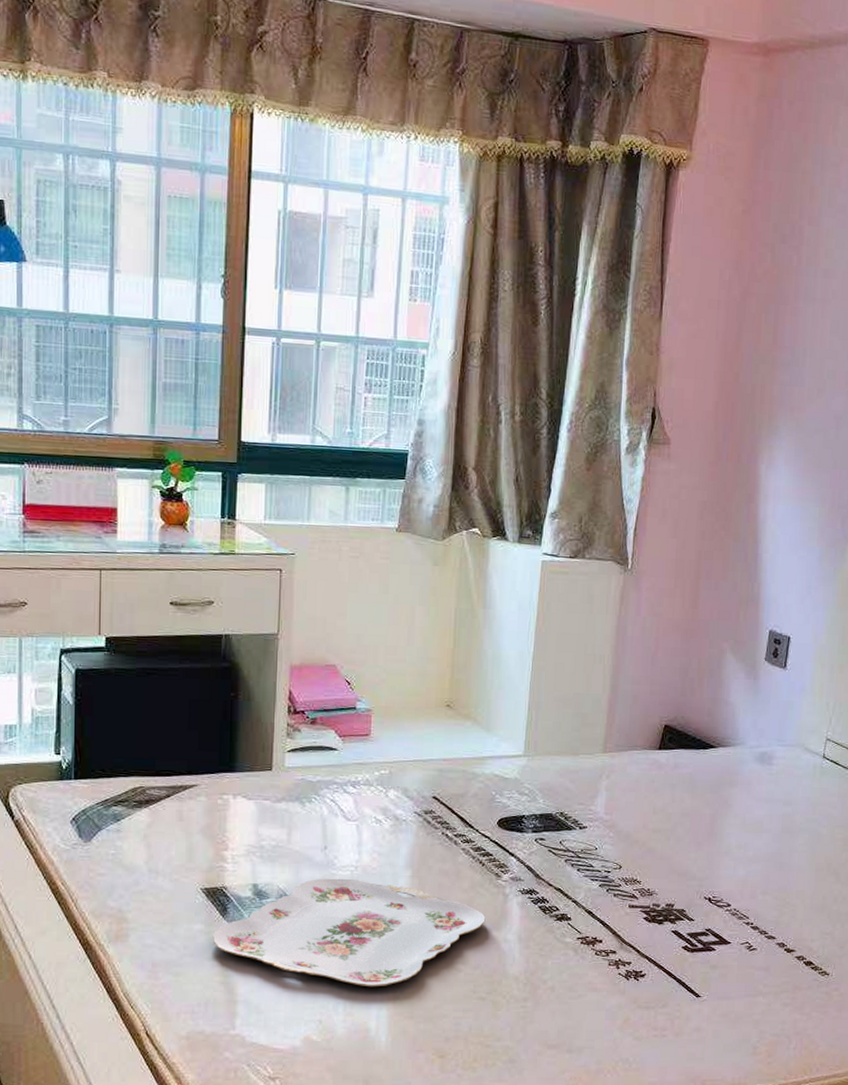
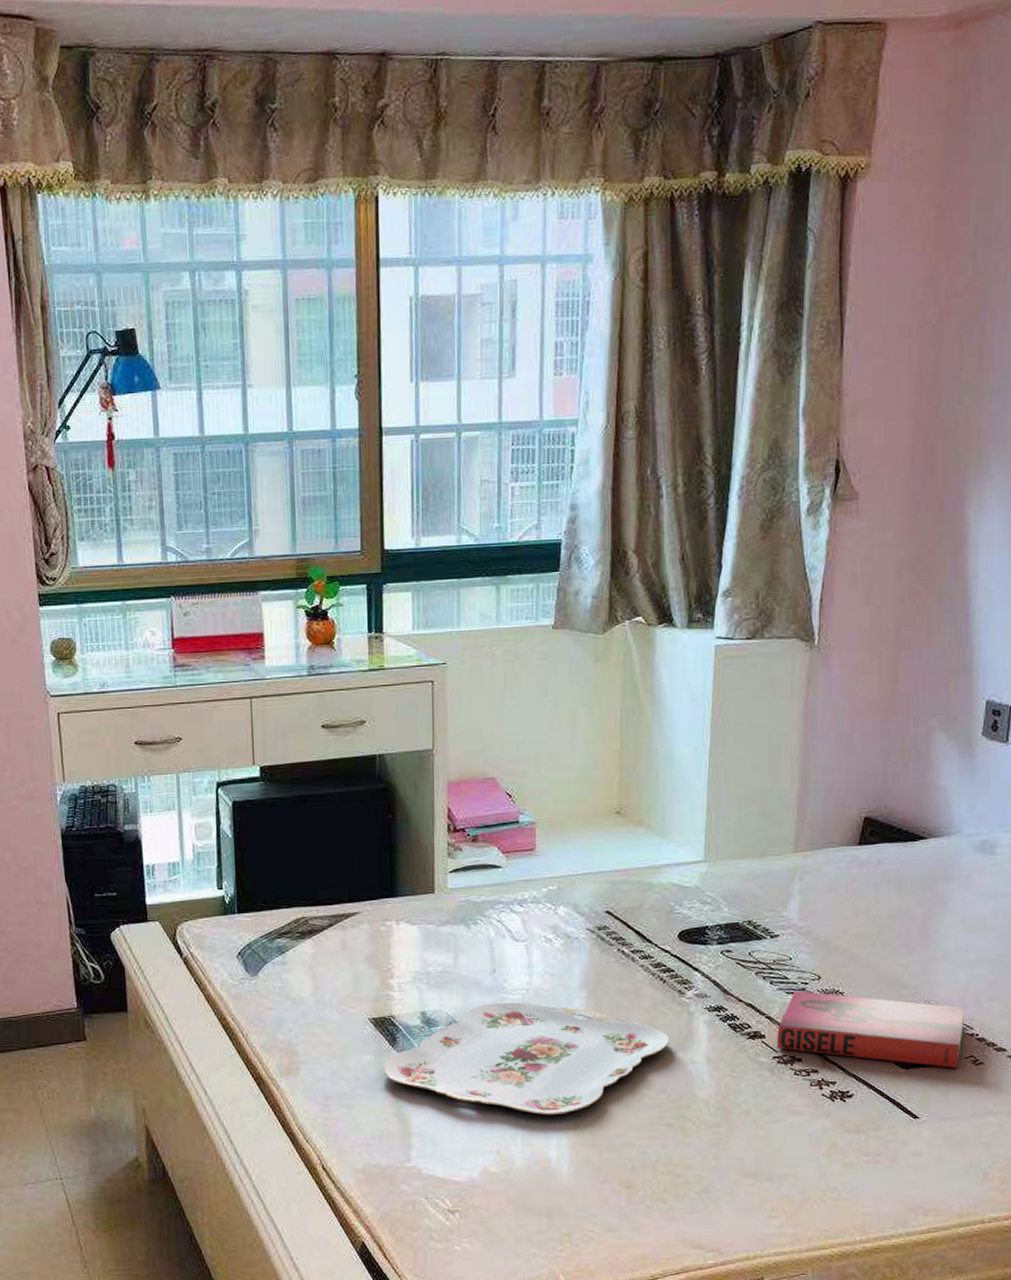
hardback book: none [581,878,743,953] -> present [777,991,965,1068]

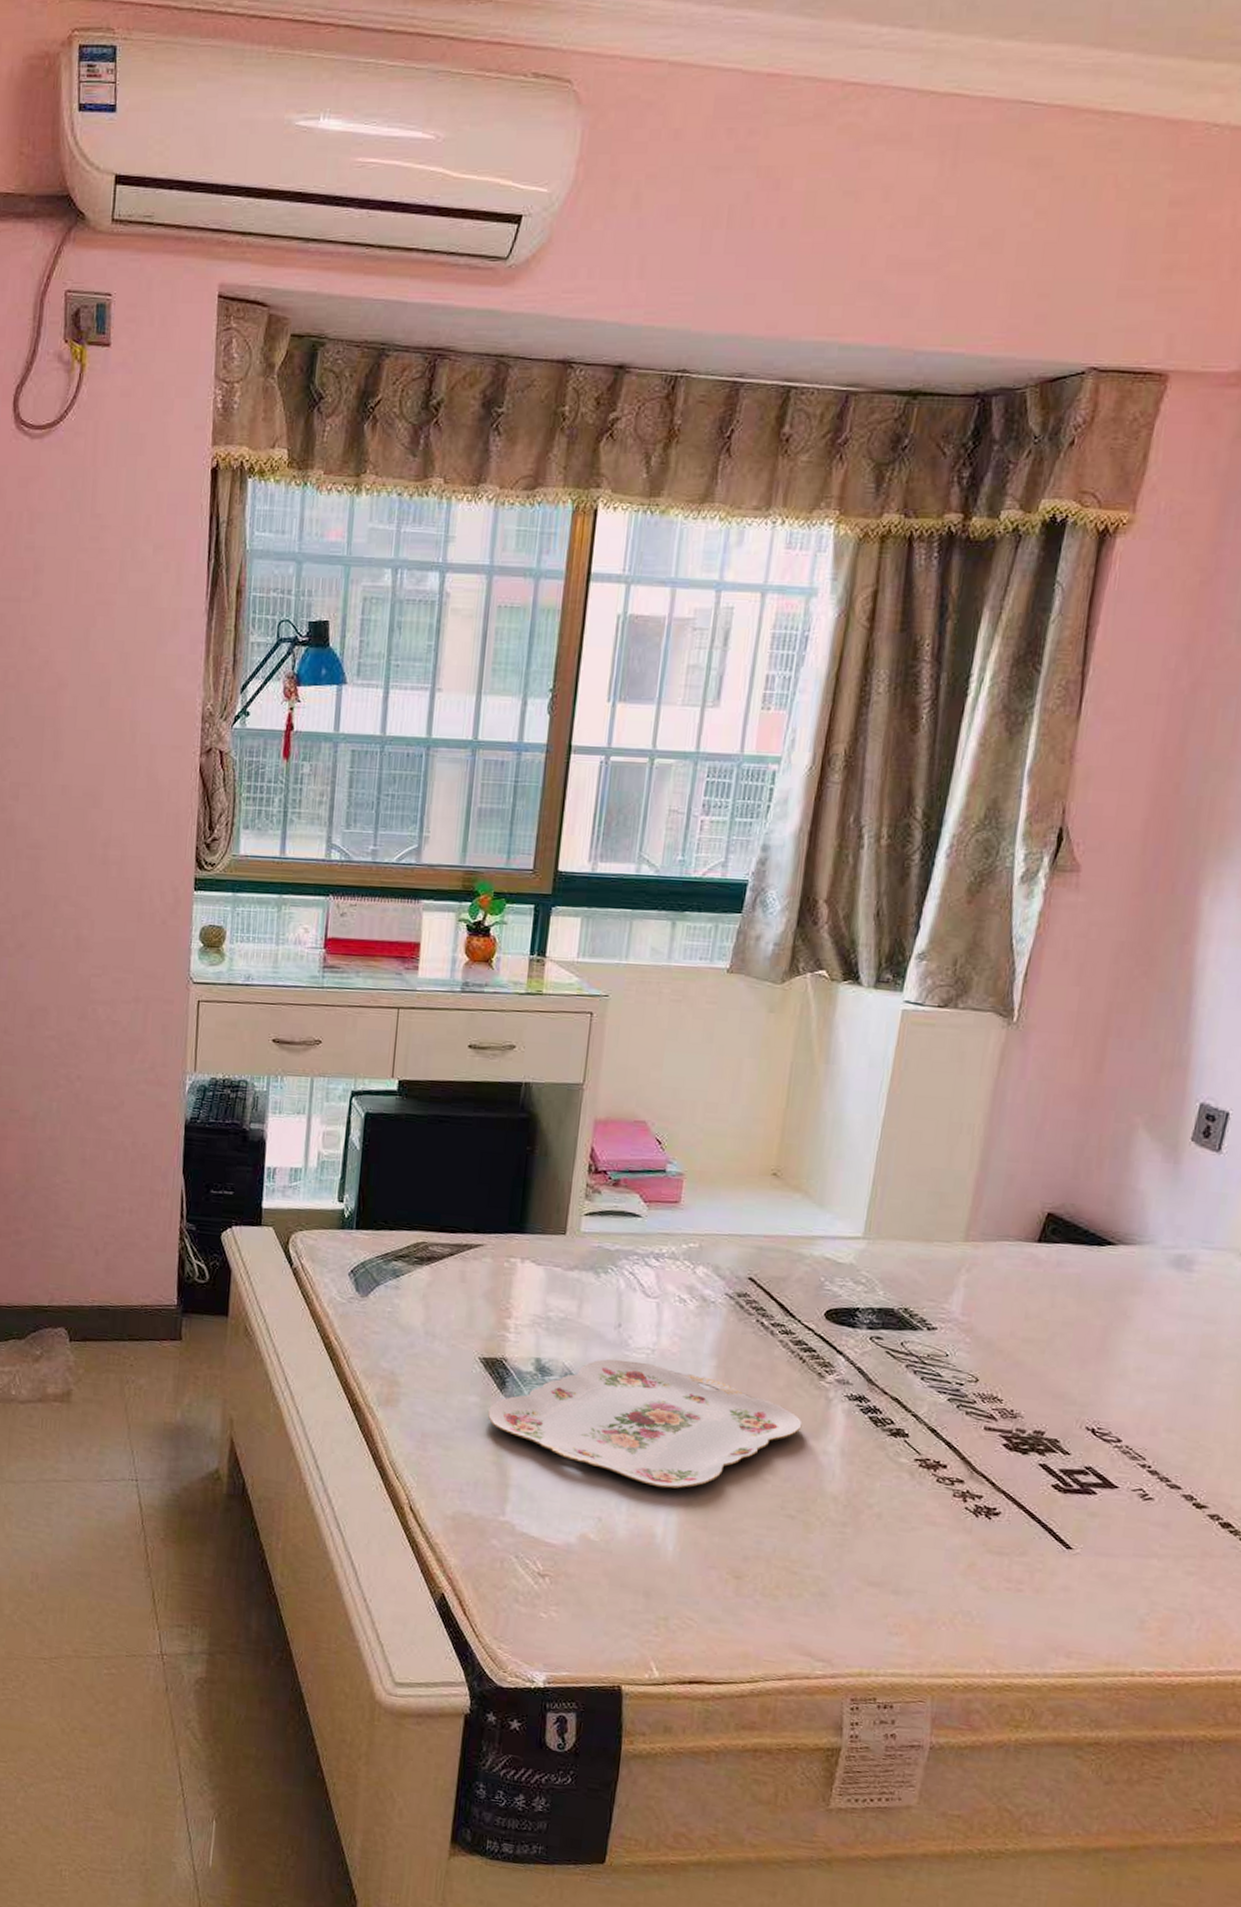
hardback book: present [777,991,965,1068] -> none [921,1391,1139,1500]

